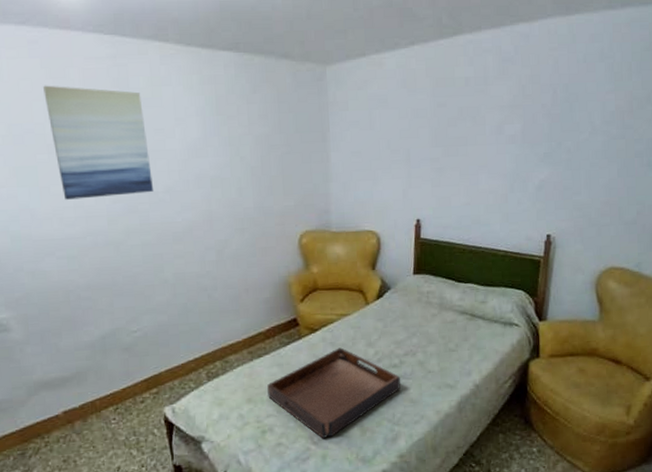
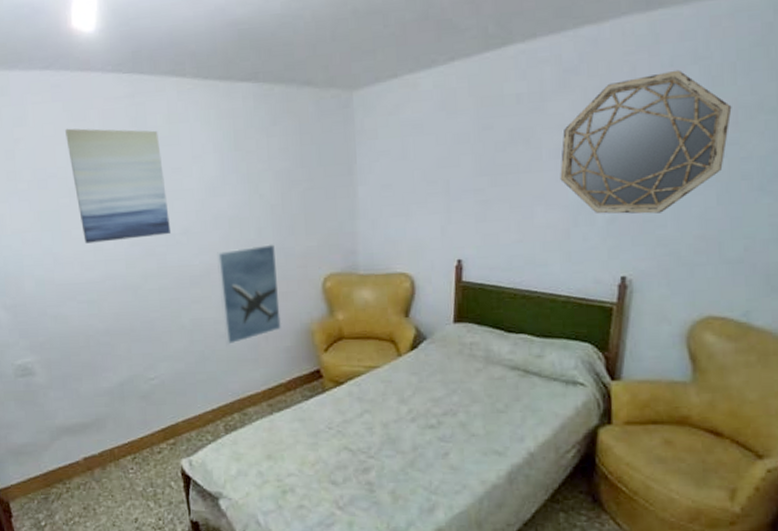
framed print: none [199,203,262,297] -> present [217,244,282,345]
serving tray: present [267,347,401,439] -> none [288,403,439,504]
home mirror: none [500,65,628,183] -> present [560,69,732,214]

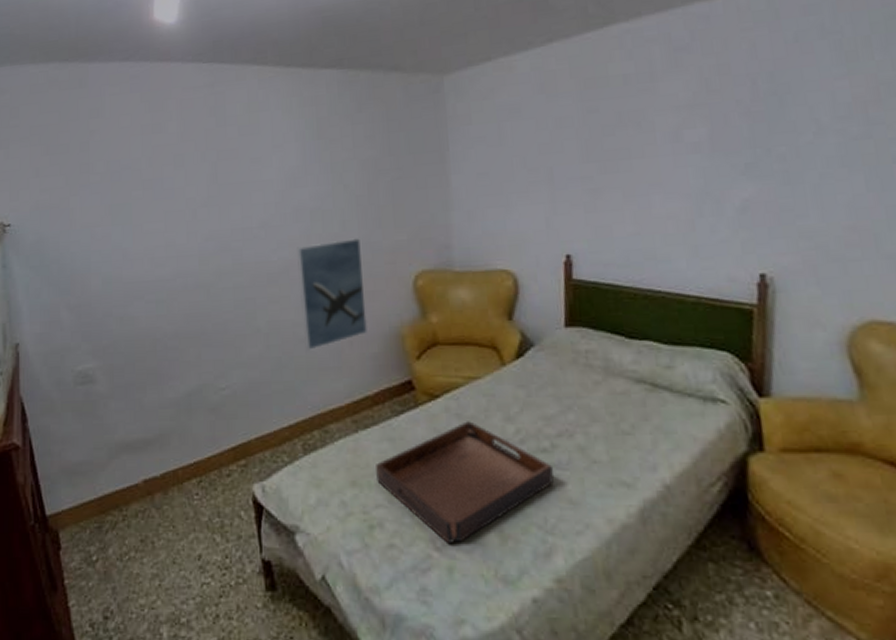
wall art: present [65,128,170,244] -> none [142,118,247,238]
serving tray: none [288,403,439,504] -> present [376,421,554,545]
home mirror: present [560,69,732,214] -> none [678,45,872,203]

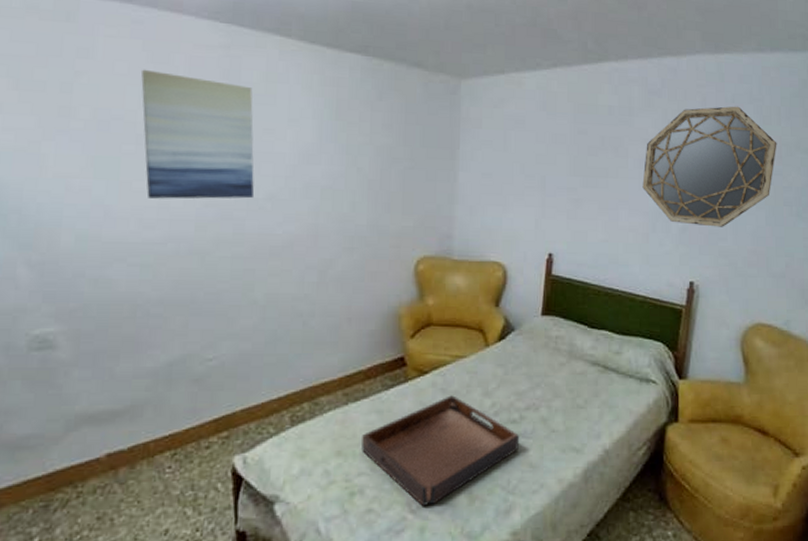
wall art: none [142,118,247,238] -> present [141,69,254,199]
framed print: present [297,238,369,350] -> none [302,220,369,325]
home mirror: none [678,45,872,203] -> present [642,106,777,227]

